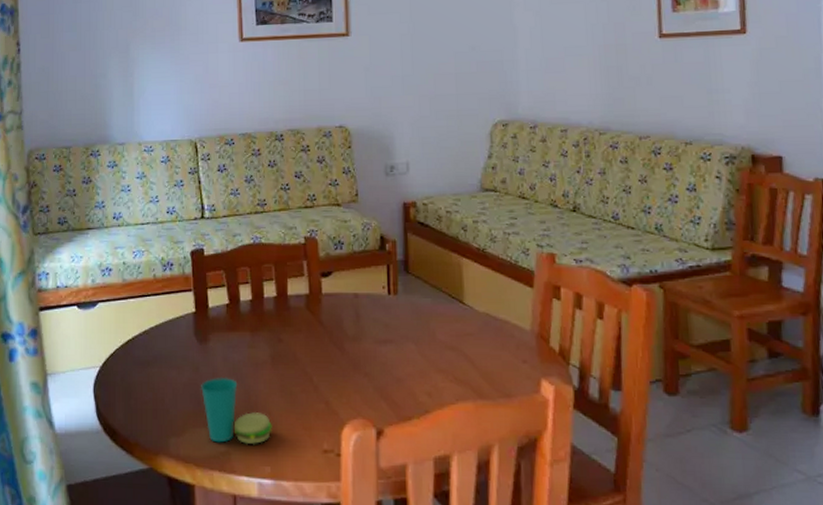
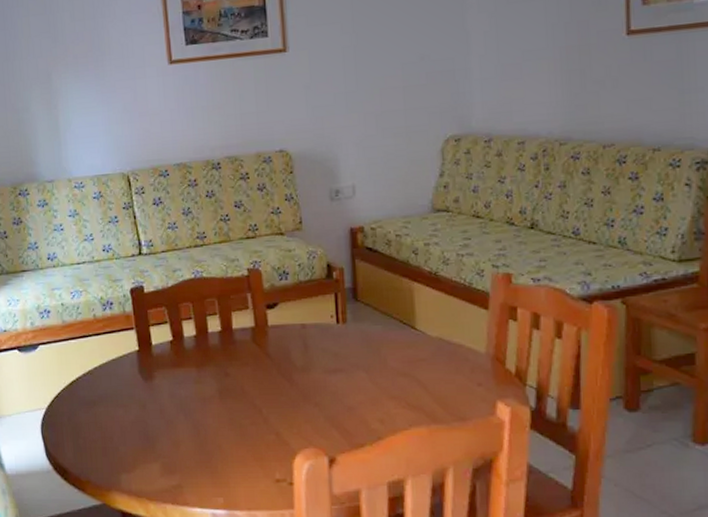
cup: present [201,376,272,445] -> none [149,413,223,478]

